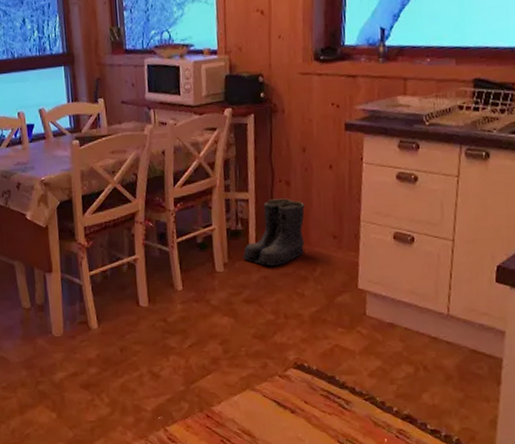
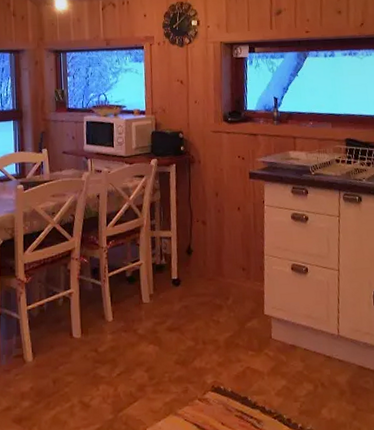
boots: present [243,198,305,267] -> none [166,236,219,297]

